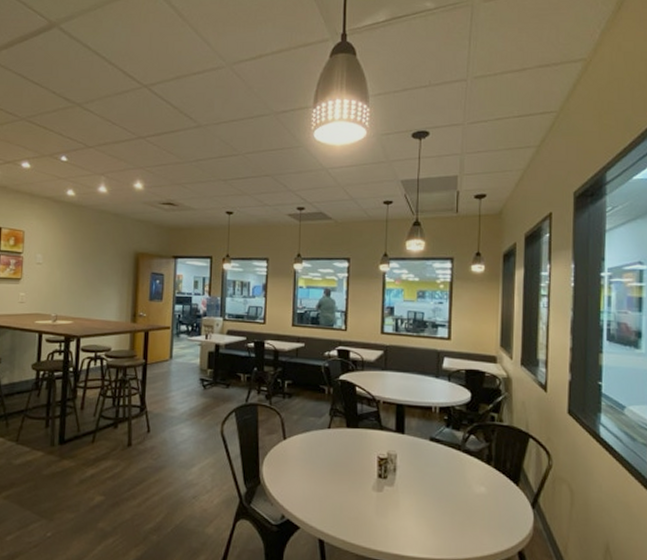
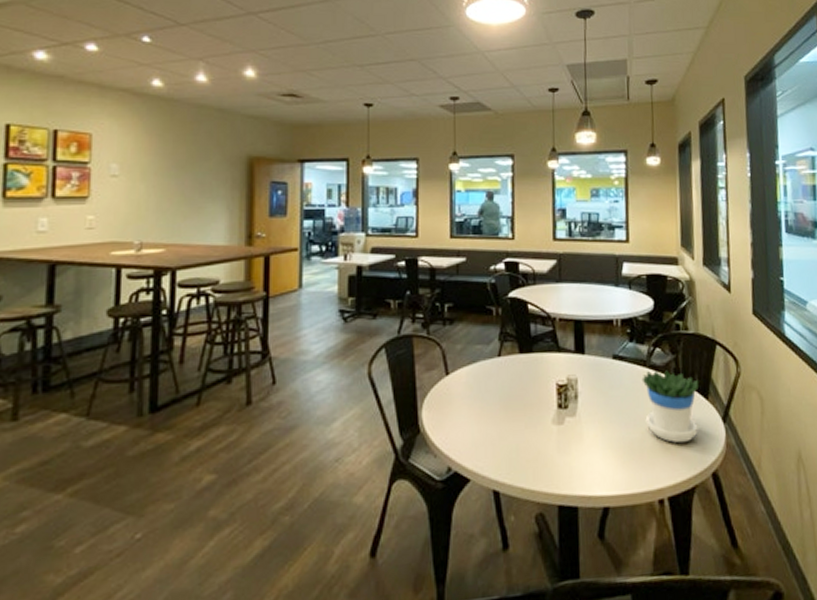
flowerpot: none [456,455,511,521] -> present [641,370,699,443]

